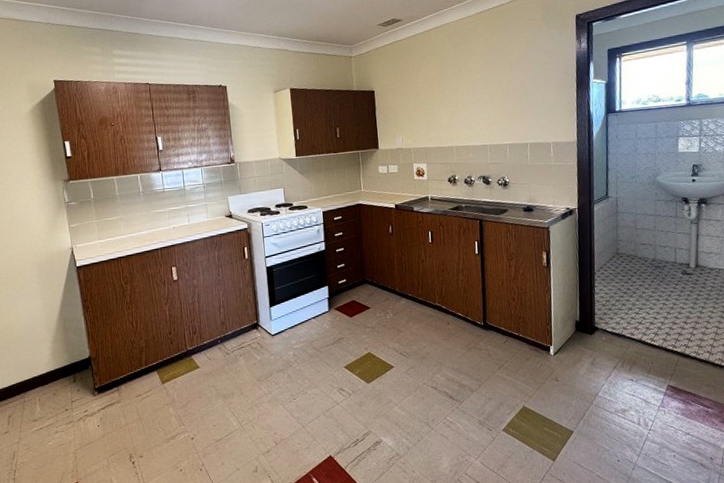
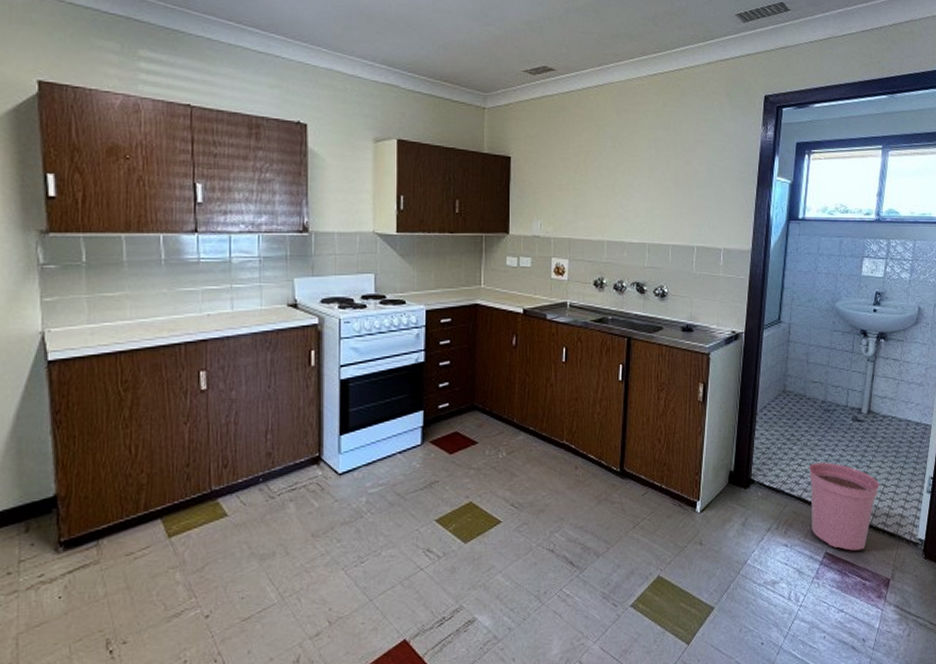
plant pot: none [646,310,714,383] -> present [809,462,880,551]

